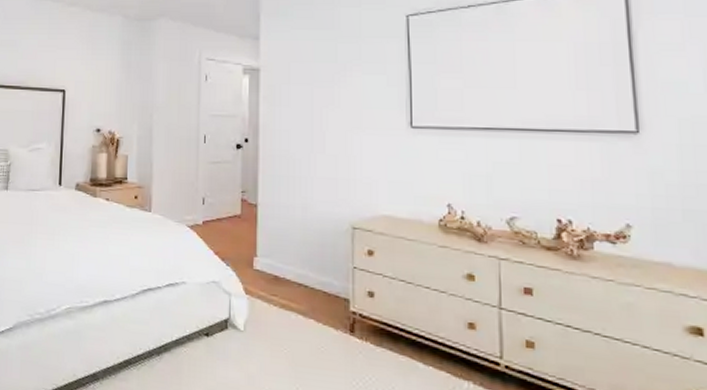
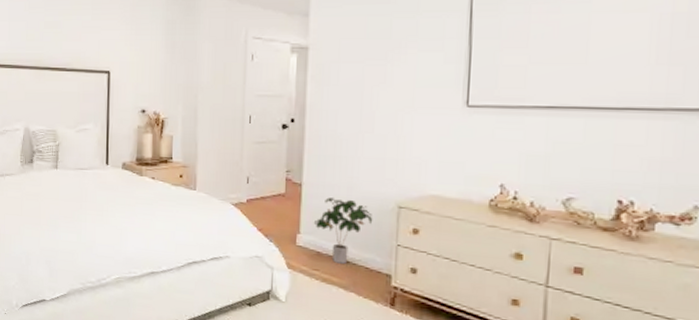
potted plant: none [270,218,329,288] -> present [313,197,373,264]

